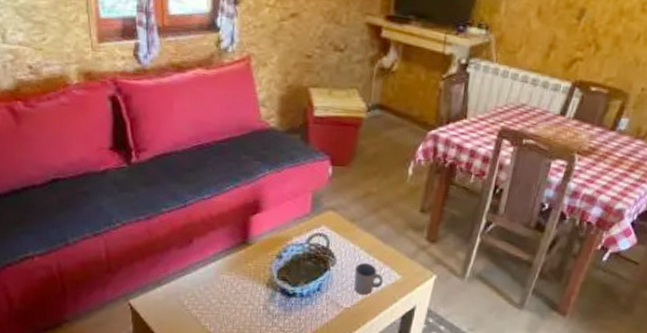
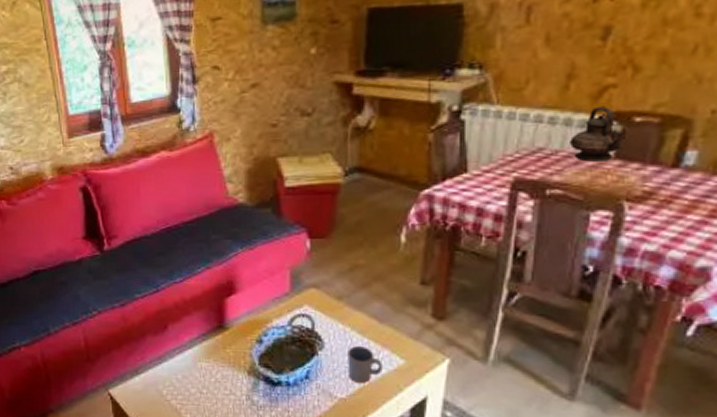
teapot: none [544,74,585,120] -> present [570,106,628,162]

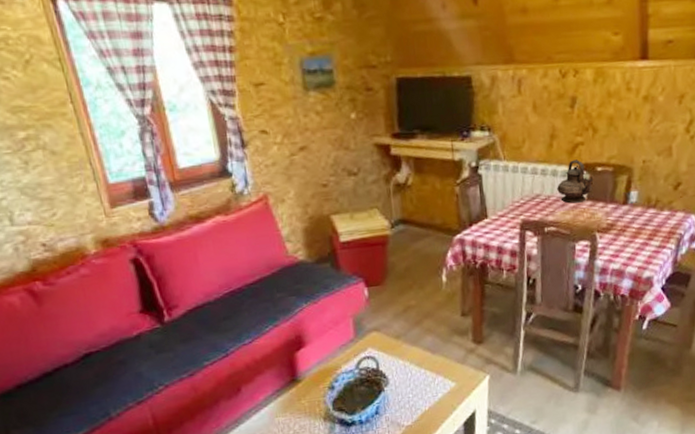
mug: present [348,345,383,383] -> none [409,376,439,410]

